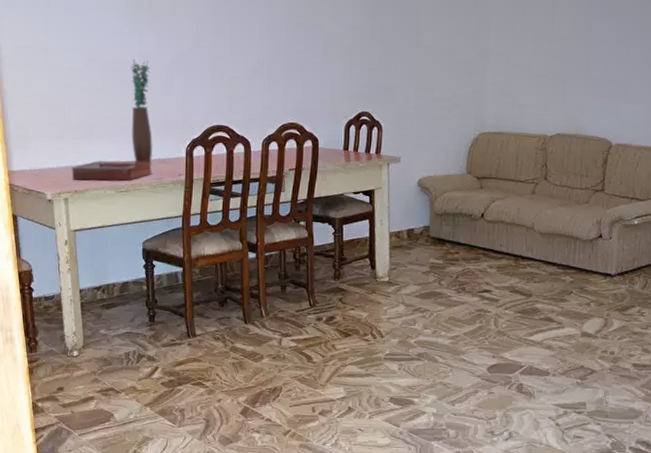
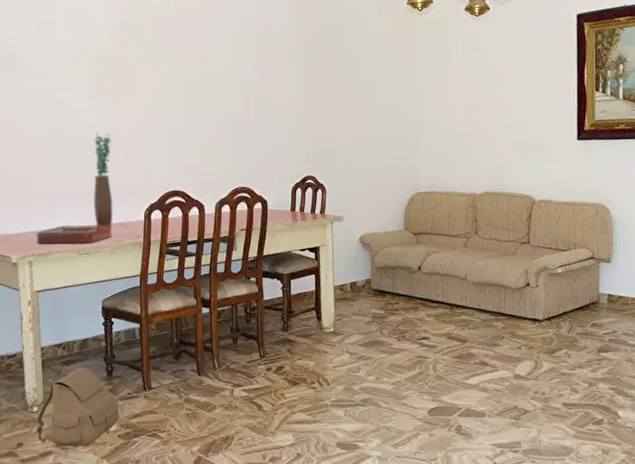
satchel: none [77,311,164,393] -> present [36,367,120,446]

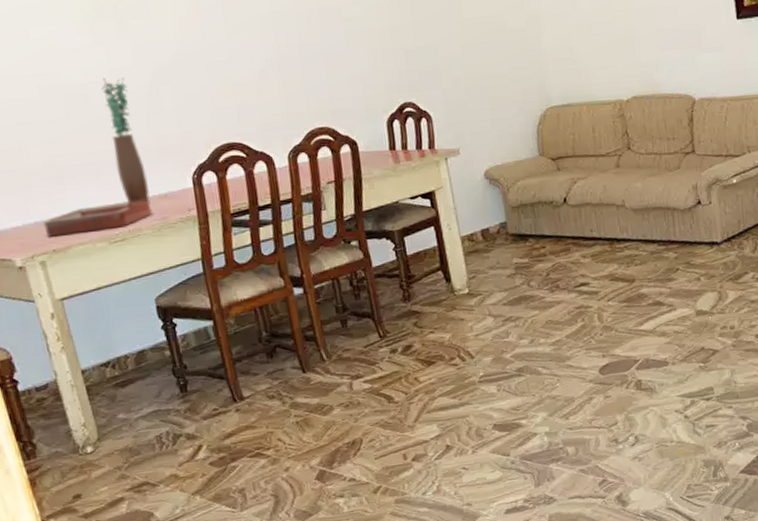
satchel: present [36,367,120,446] -> none [94,386,208,490]

